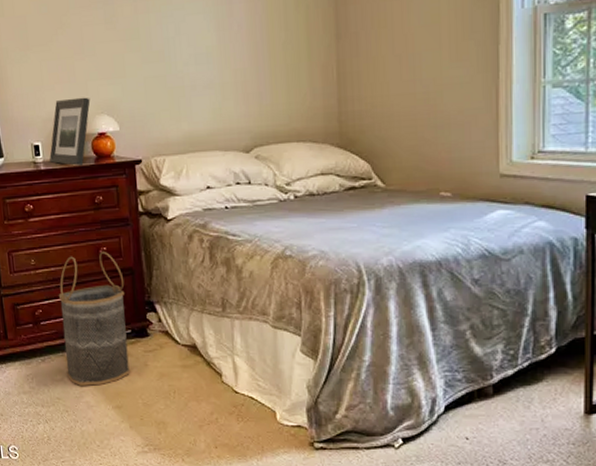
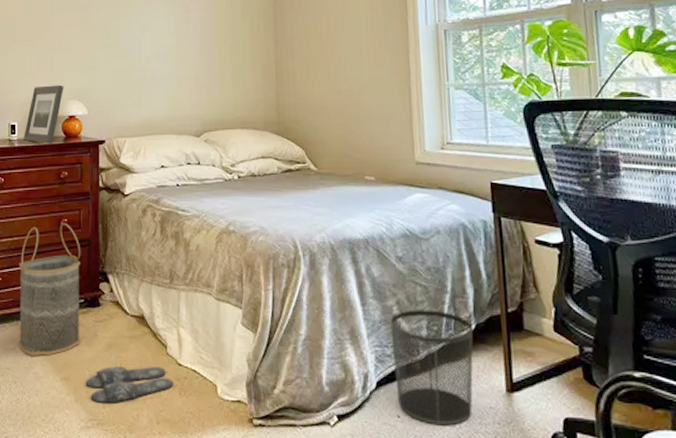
slippers: none [139,394,230,430] -> present [86,366,173,404]
waste bin: none [462,333,554,447] -> present [390,309,474,426]

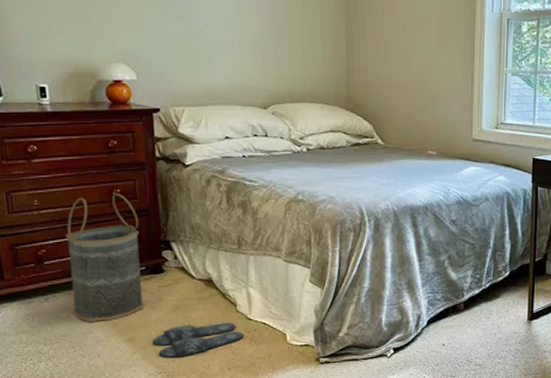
picture frame: present [24,84,64,144] -> none [57,44,105,110]
waste bin: present [390,309,474,426] -> none [442,262,508,349]

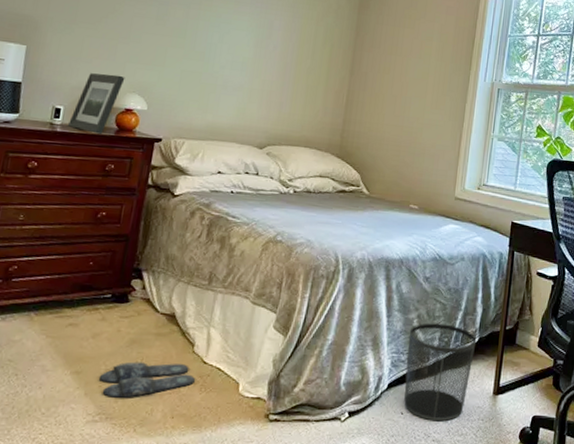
picture frame: none [57,44,105,110] -> present [68,73,125,134]
basket: present [65,192,145,322] -> none [26,215,117,349]
waste bin: none [442,262,508,349] -> present [404,323,477,422]

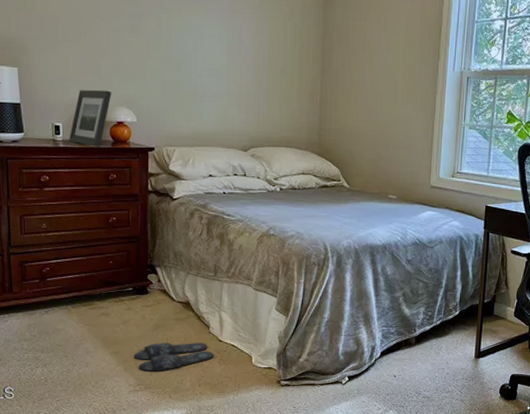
waste bin: present [404,323,477,422] -> none [395,300,458,382]

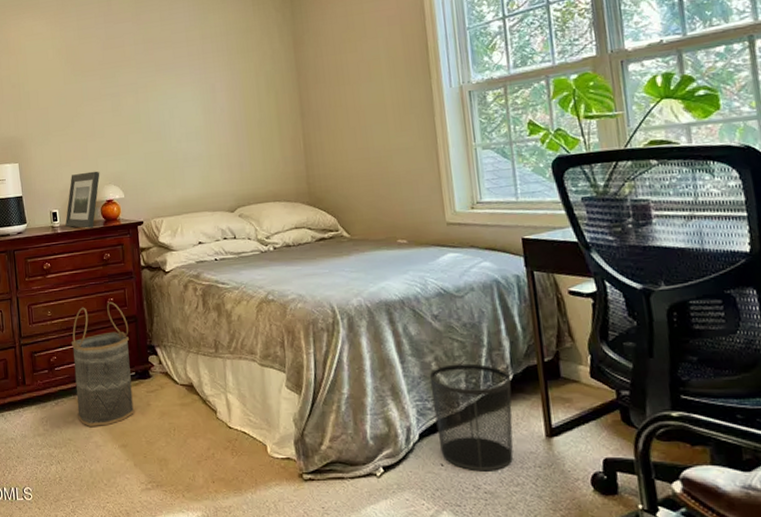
basket: none [66,220,130,335] -> present [71,301,135,427]
slippers: present [135,342,214,372] -> none [143,431,225,466]
waste bin: none [395,300,458,382] -> present [429,363,514,472]

